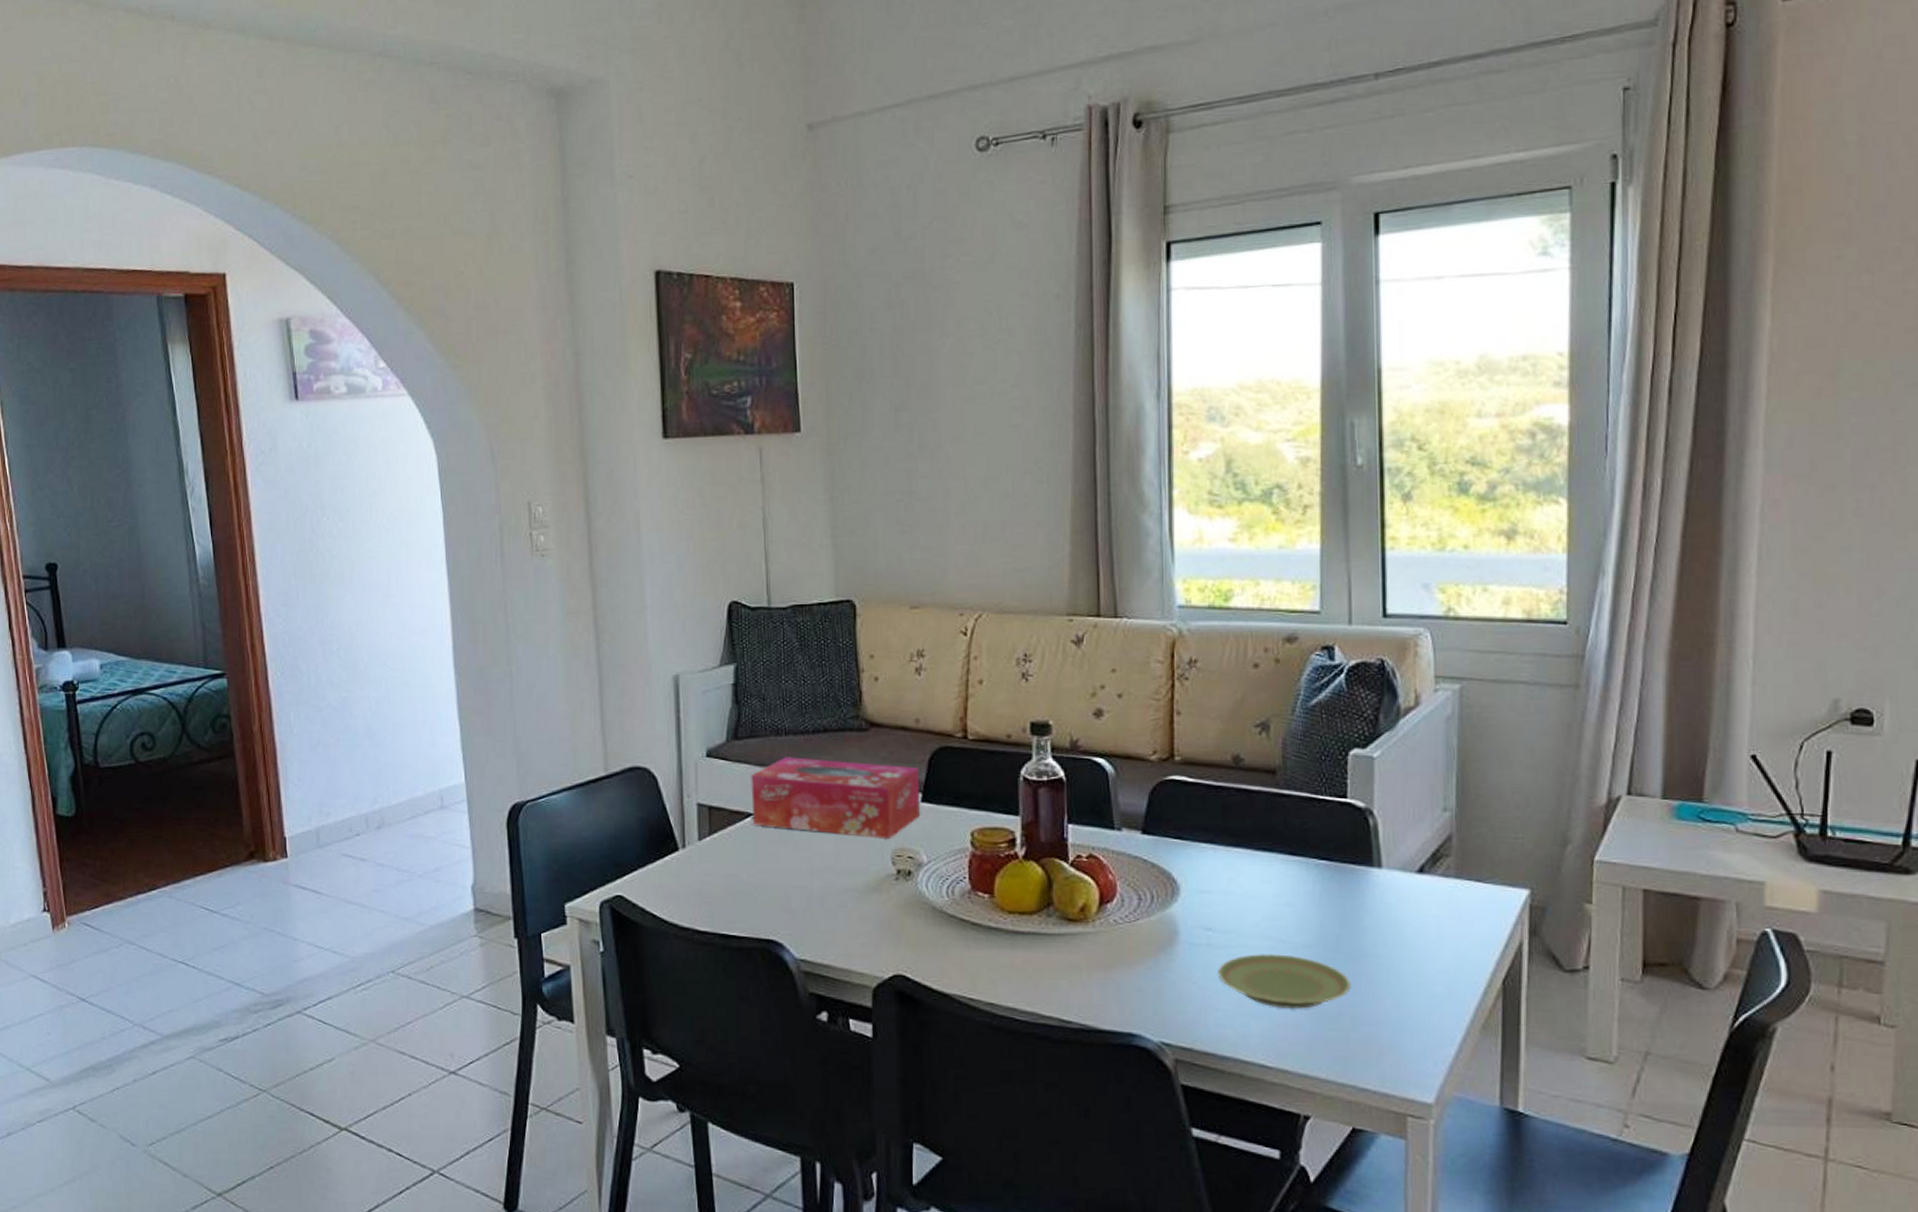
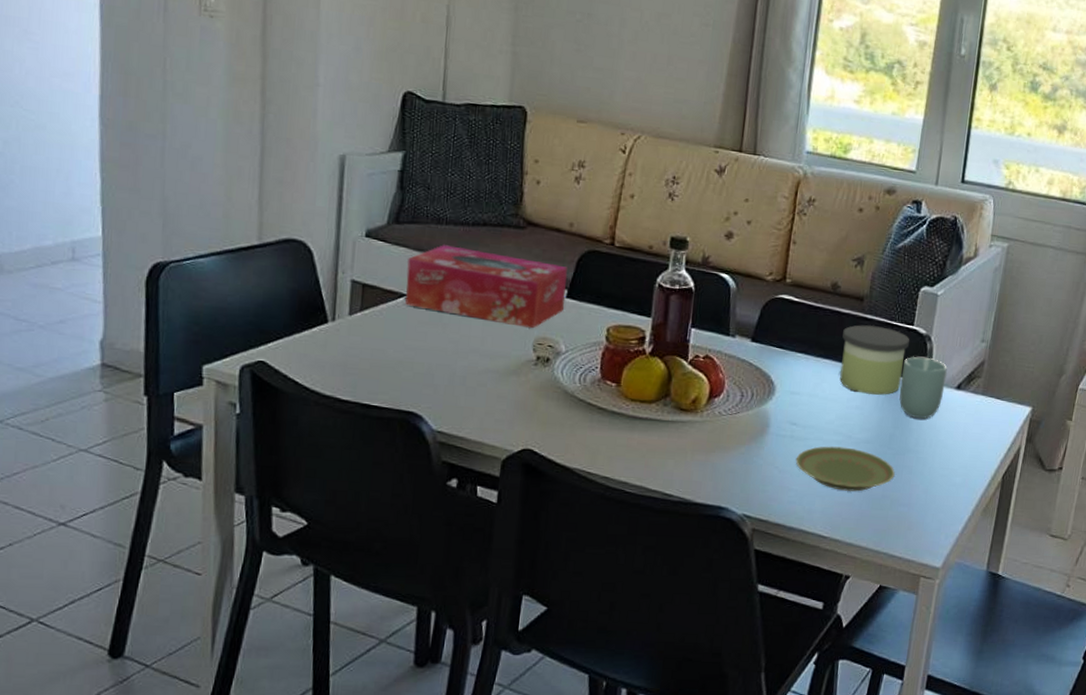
candle: none [1255,803,1344,888] -> present [839,325,910,395]
cup: none [1340,835,1403,914] -> present [899,356,948,419]

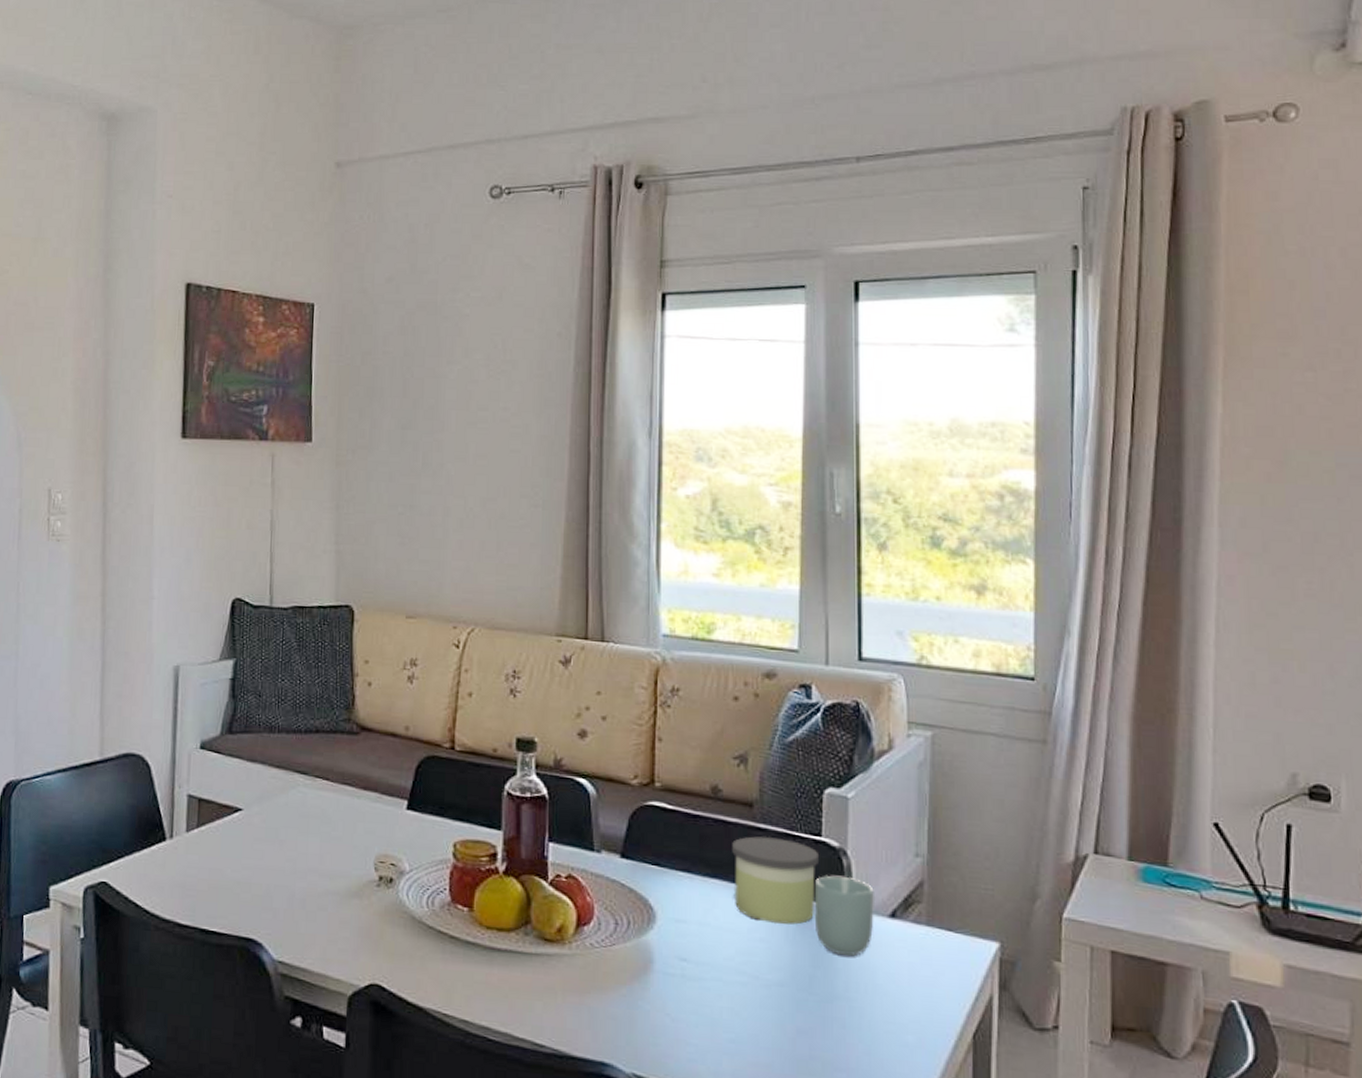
tissue box: present [405,245,568,329] -> none [241,754,407,845]
plate: present [795,446,895,492] -> none [691,989,823,1050]

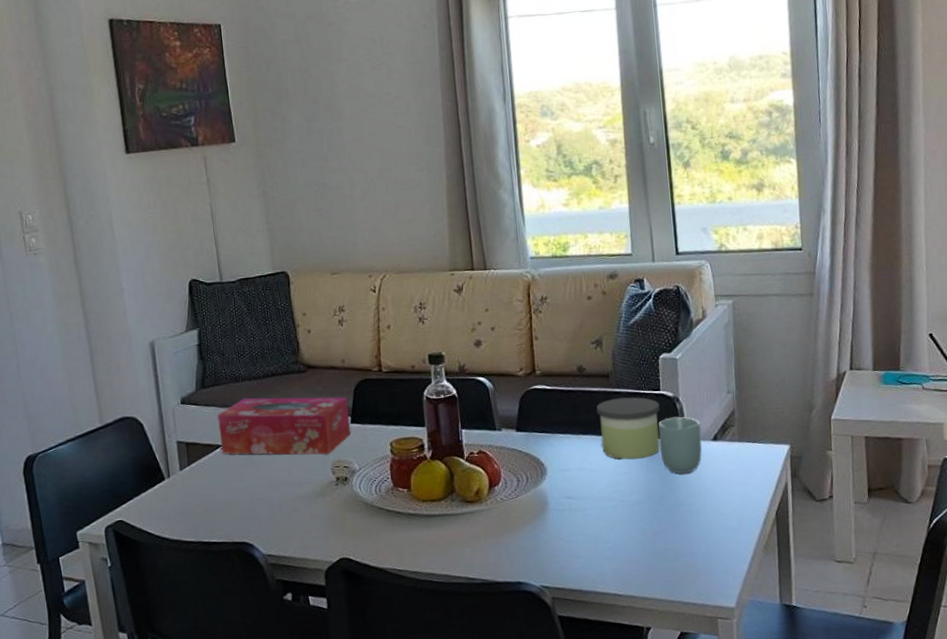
tissue box: none [241,754,407,845] -> present [217,397,350,455]

